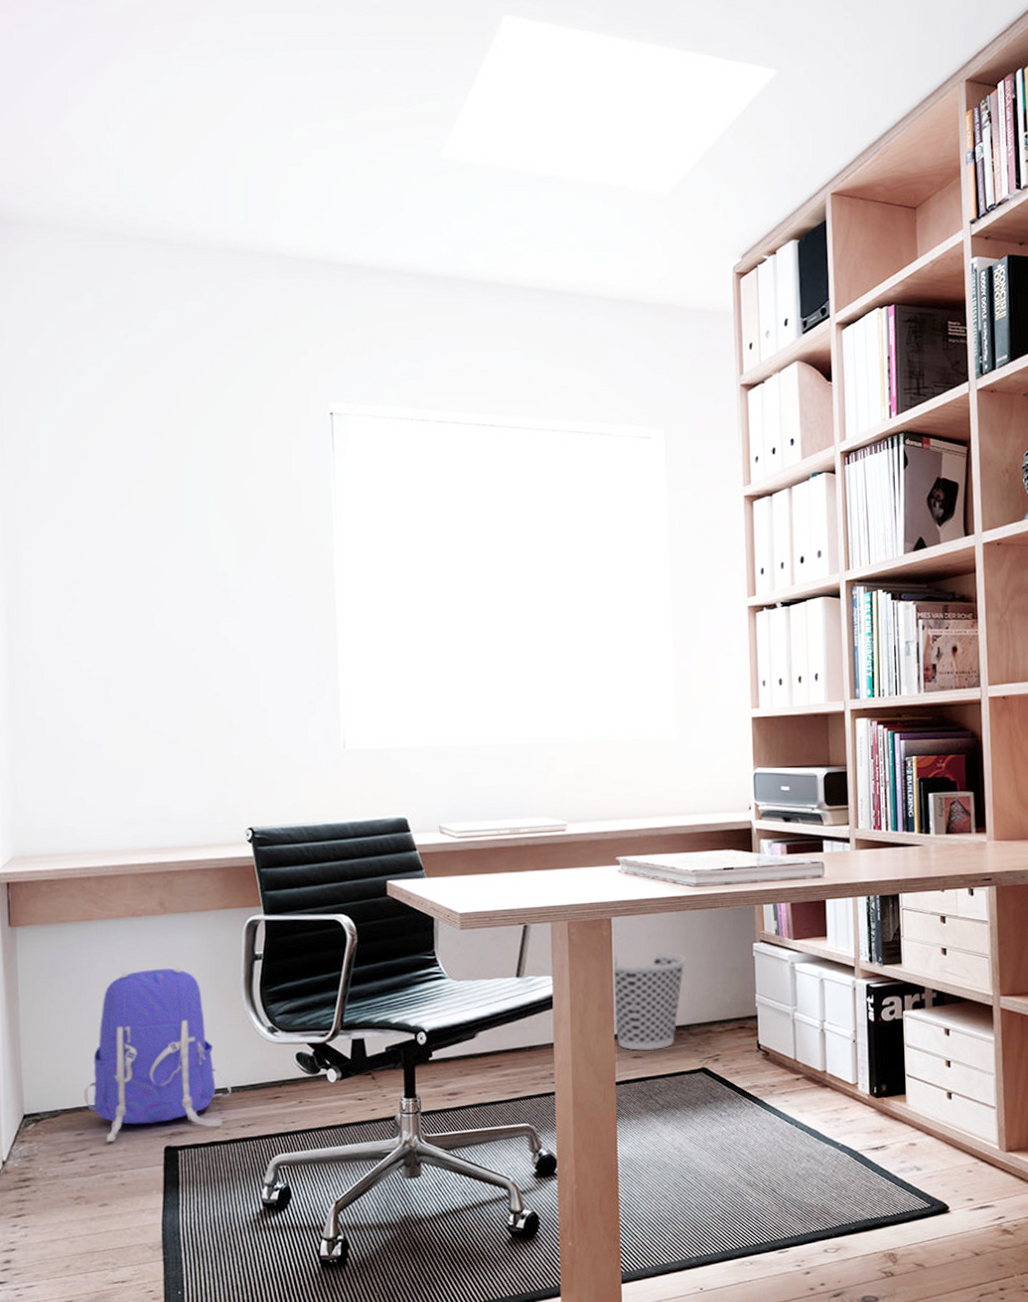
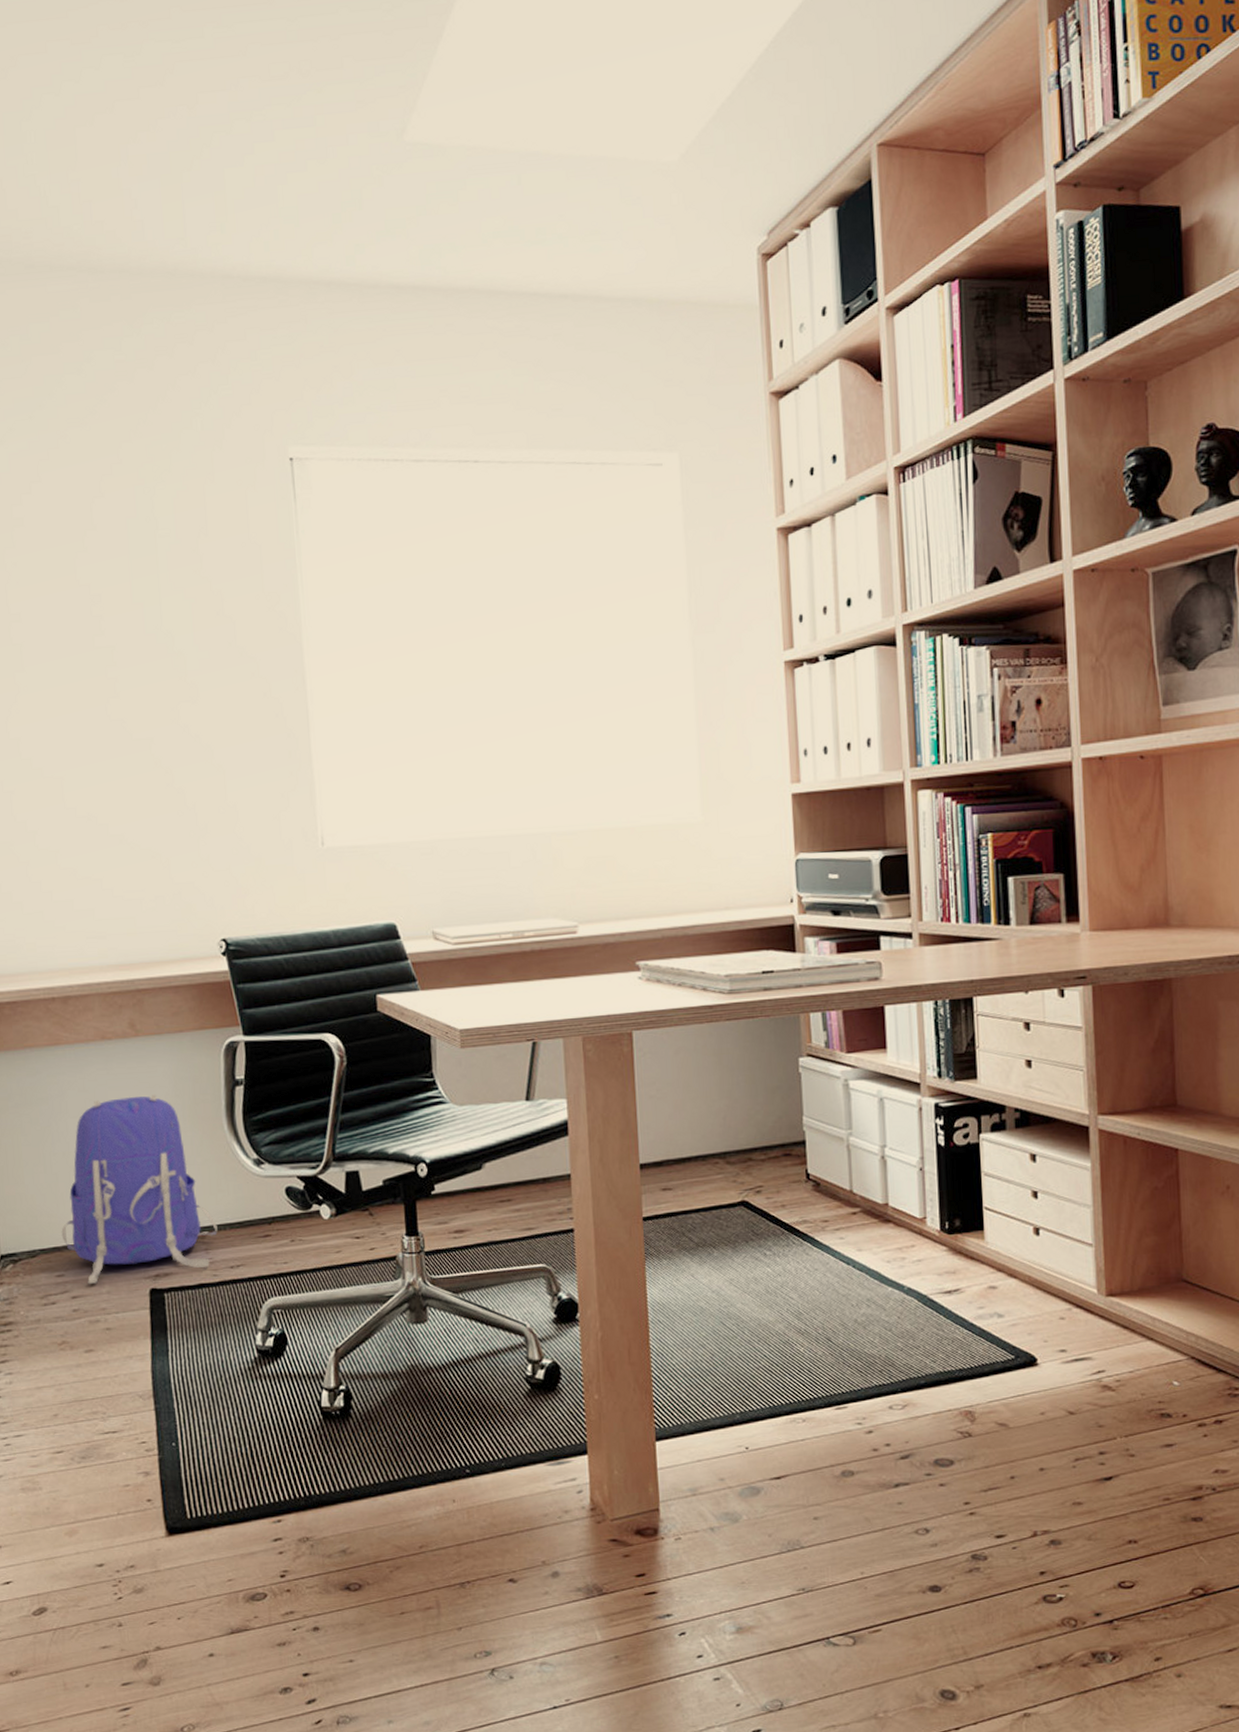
wastebasket: present [613,952,686,1051] -> none [635,1069,721,1182]

